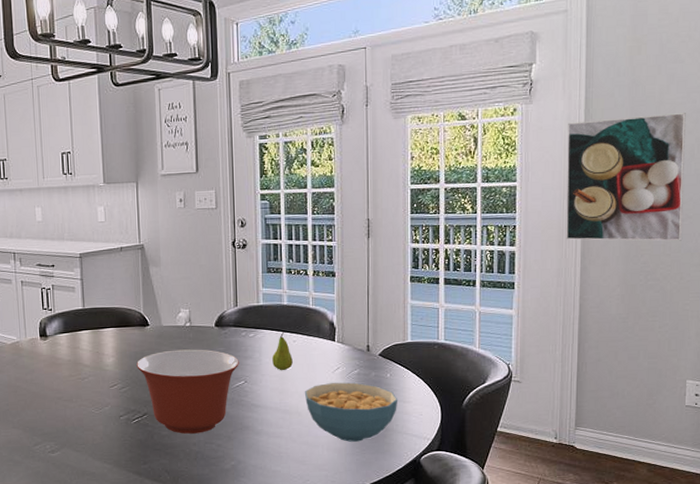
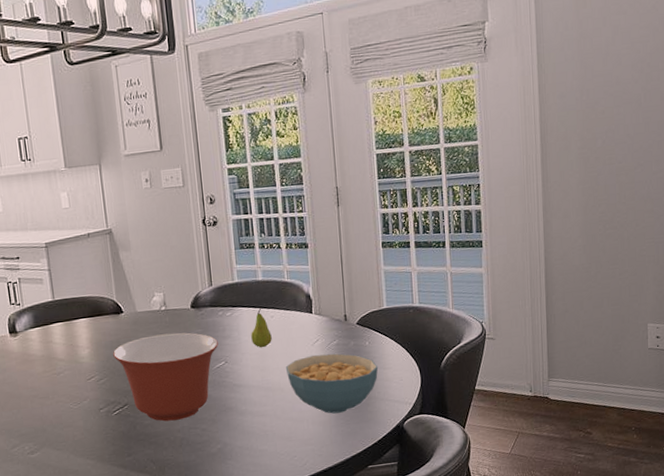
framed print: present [566,113,686,242] -> none [523,63,635,195]

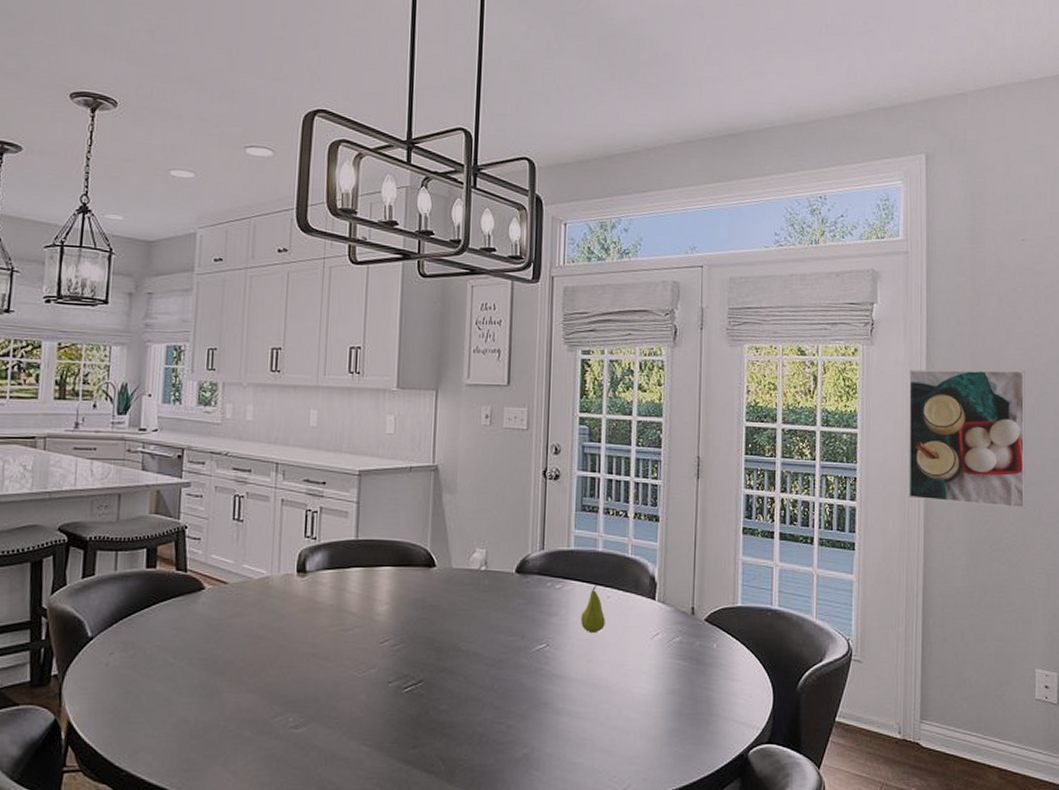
mixing bowl: present [113,332,218,422] -> none [416,599,542,710]
cereal bowl: present [285,353,379,414] -> none [616,652,725,728]
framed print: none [523,63,635,195] -> present [908,369,1025,509]

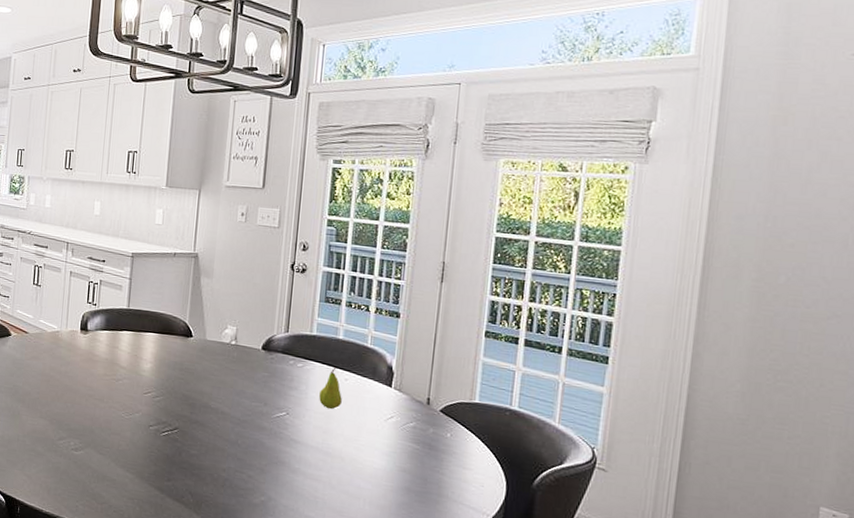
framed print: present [908,369,1025,509] -> none [676,190,840,342]

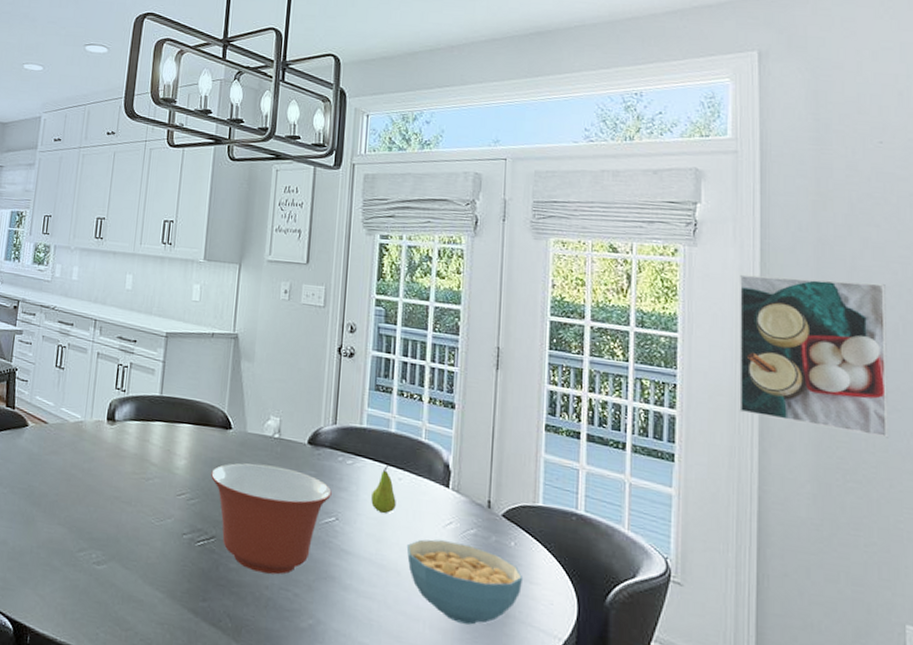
mixing bowl: none [174,366,283,460] -> present [211,463,332,575]
cereal bowl: none [350,431,457,503] -> present [406,539,524,625]
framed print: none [676,190,840,342] -> present [739,274,888,438]

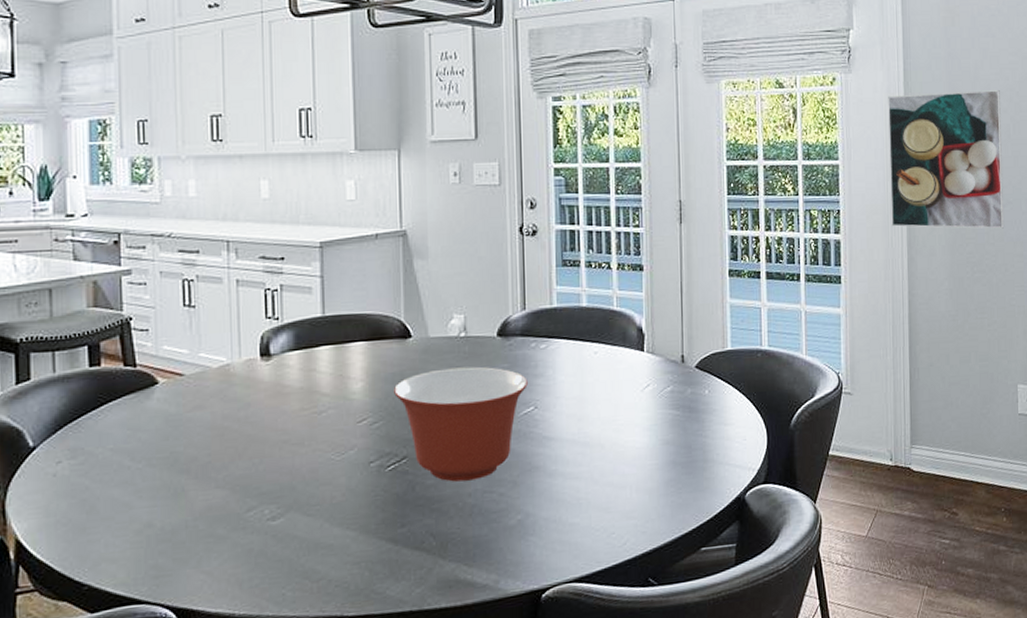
fruit: present [371,465,396,514] -> none [569,341,594,392]
cereal bowl: present [406,539,524,625] -> none [608,402,719,479]

